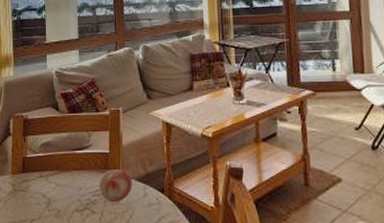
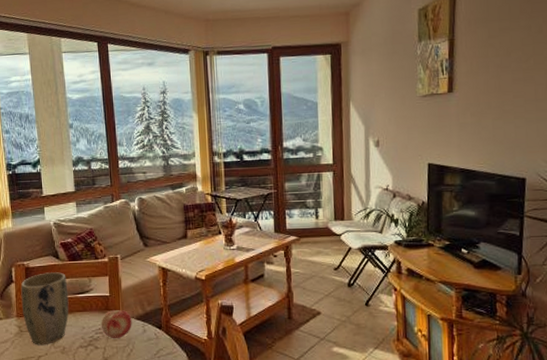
plant pot: none [17,125,66,207] -> present [20,272,69,345]

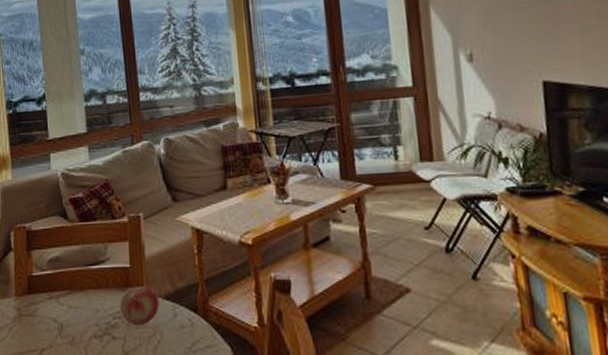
plant pot: present [20,272,69,345] -> none [20,237,80,334]

